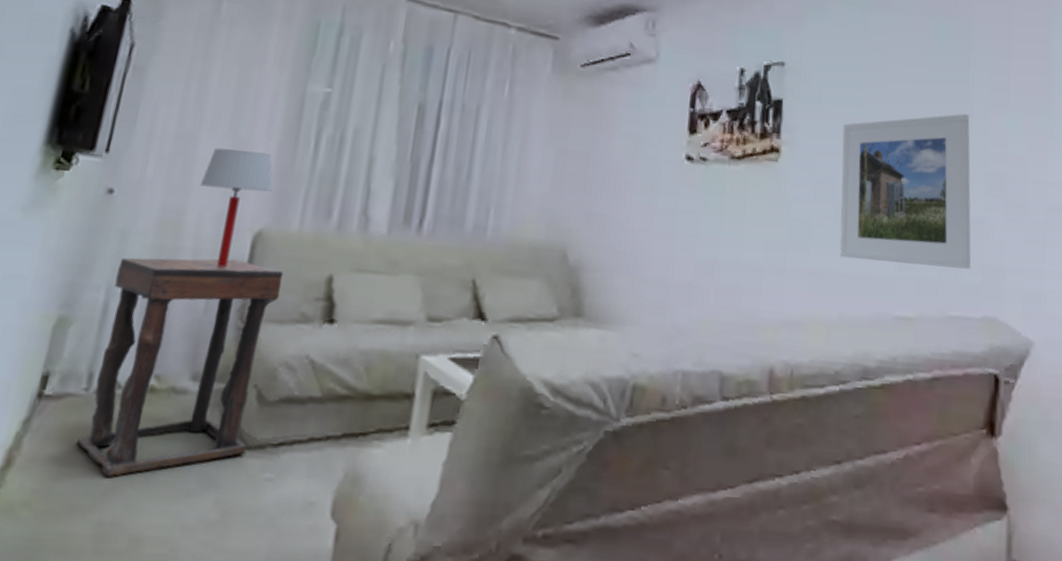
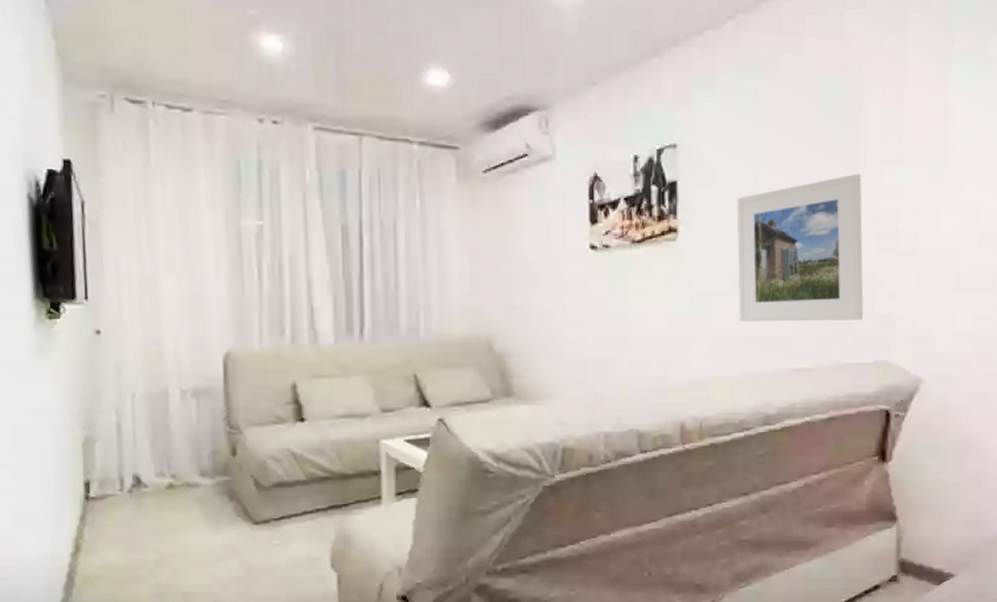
side table: present [76,257,284,478] -> none [120,378,256,554]
table lamp: present [199,148,273,268] -> none [169,286,231,386]

